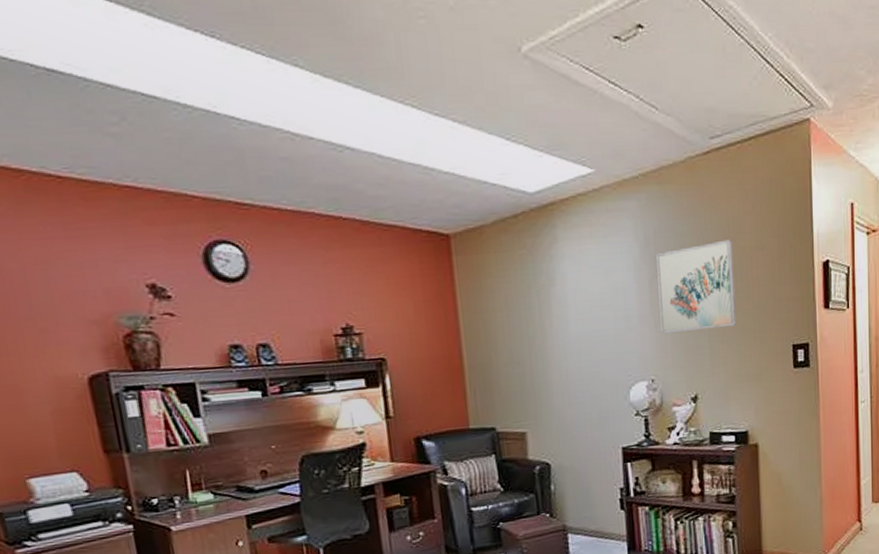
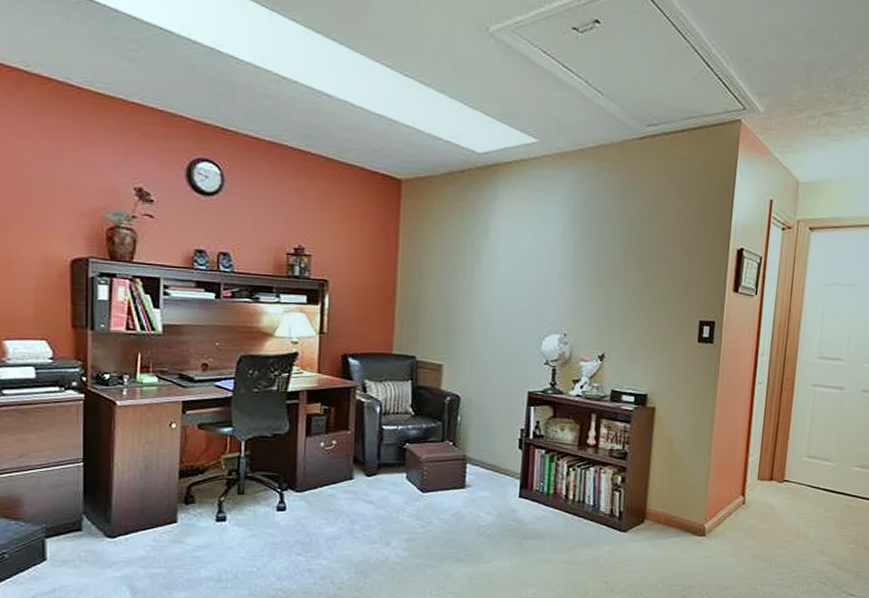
wall art: present [655,239,737,333] -> none [579,217,655,296]

